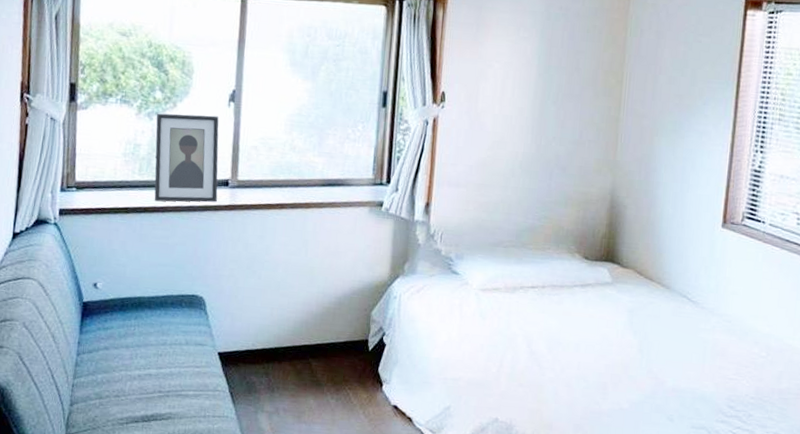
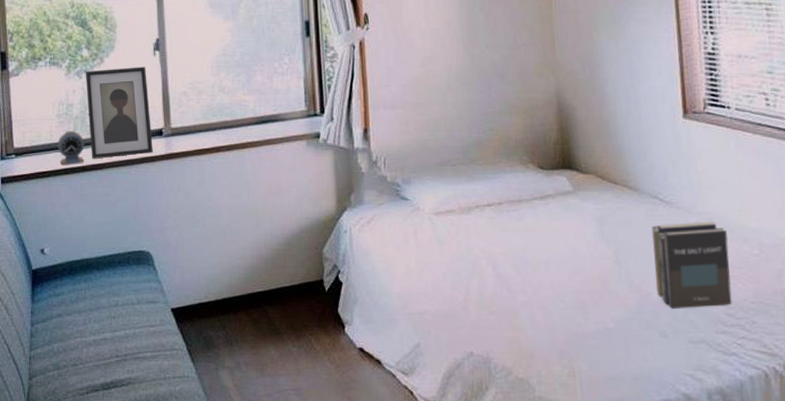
alarm clock: none [121,170,149,206] -> present [58,130,85,167]
books: none [670,321,742,399] -> present [651,221,732,308]

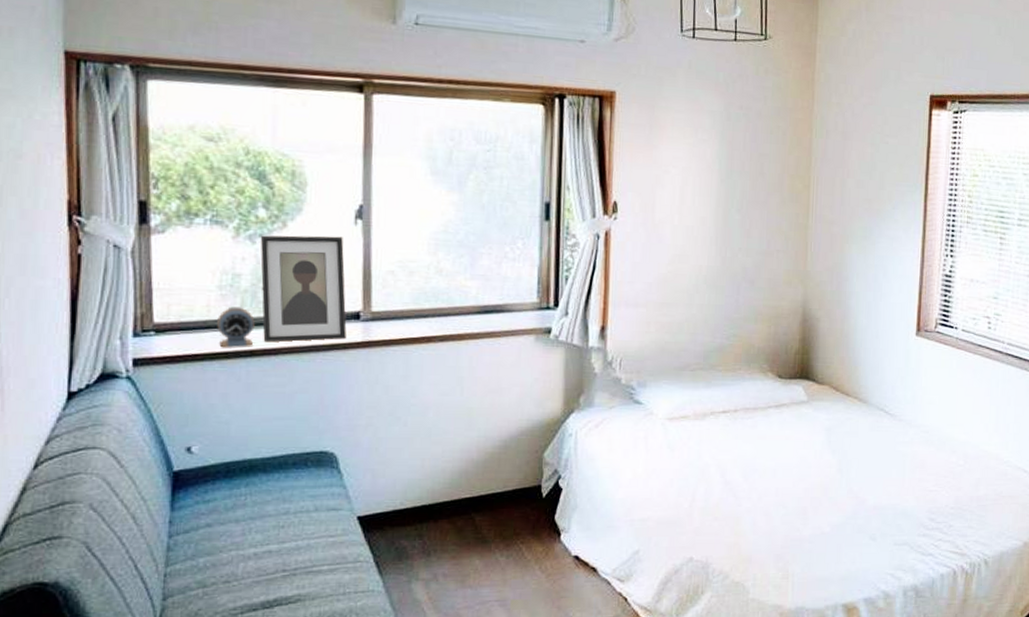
books: present [651,221,732,308] -> none [871,433,939,514]

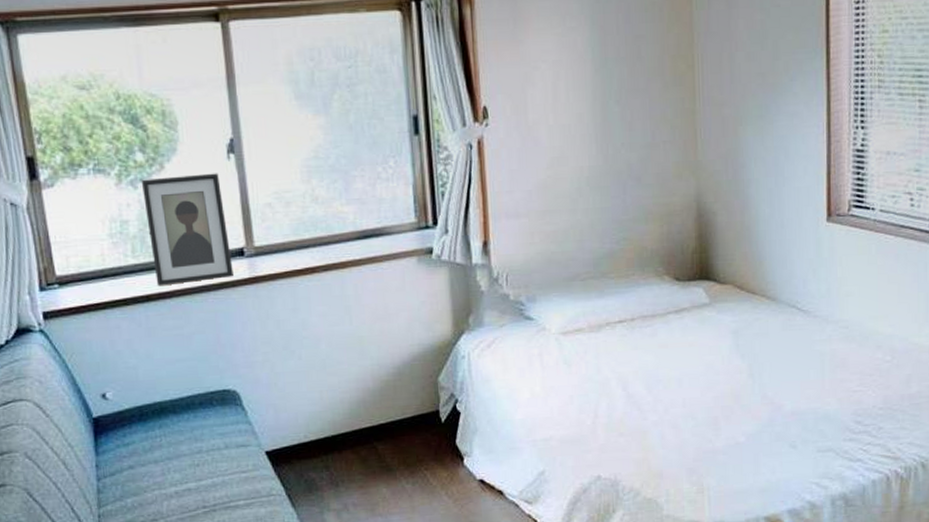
alarm clock: present [217,305,255,350] -> none [112,252,149,297]

